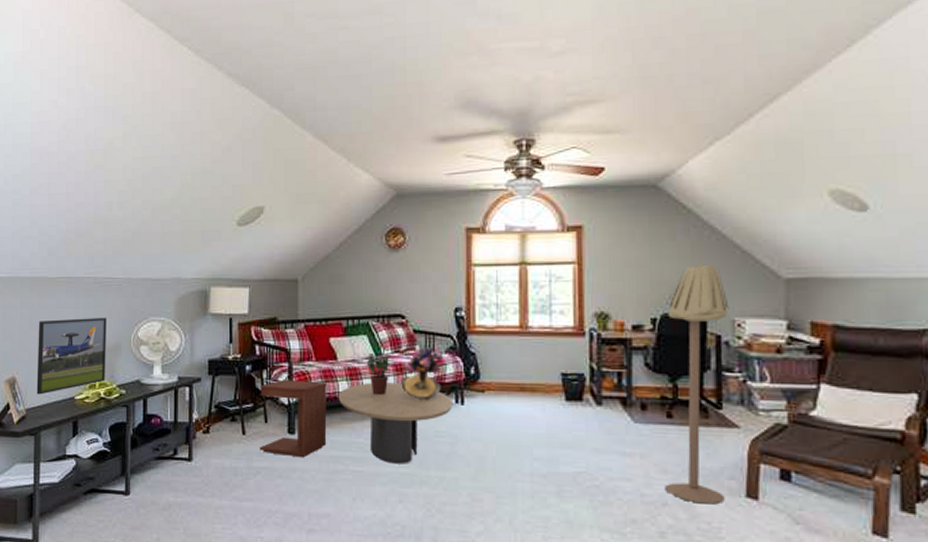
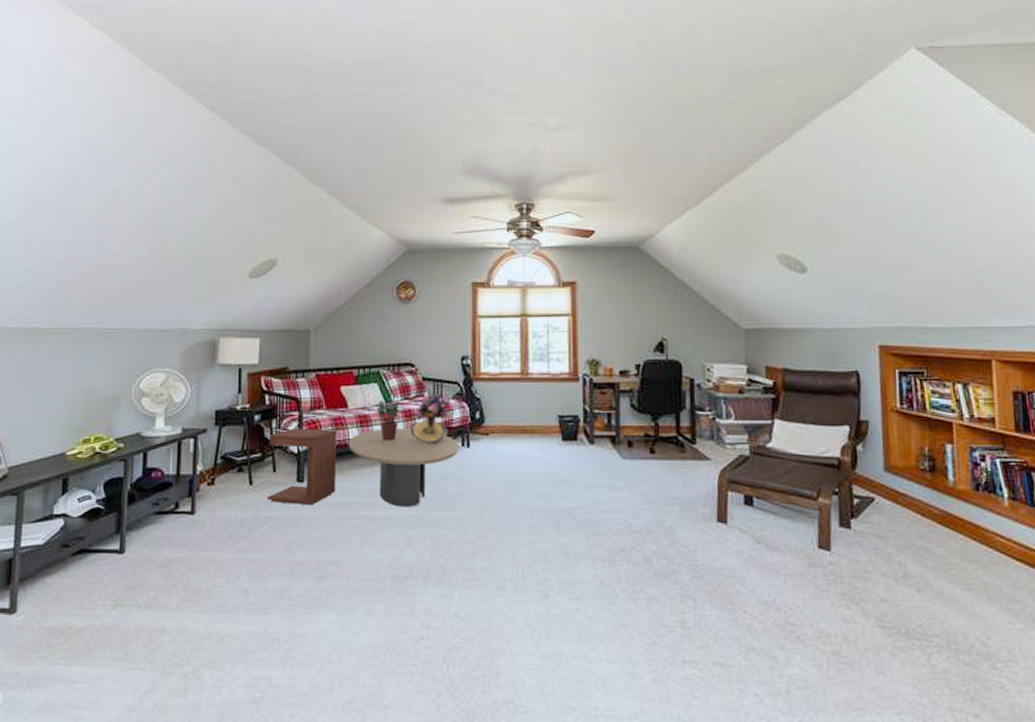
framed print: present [36,317,106,395] -> none [21,368,105,451]
floor lamp: present [664,264,729,505] -> none [649,316,700,530]

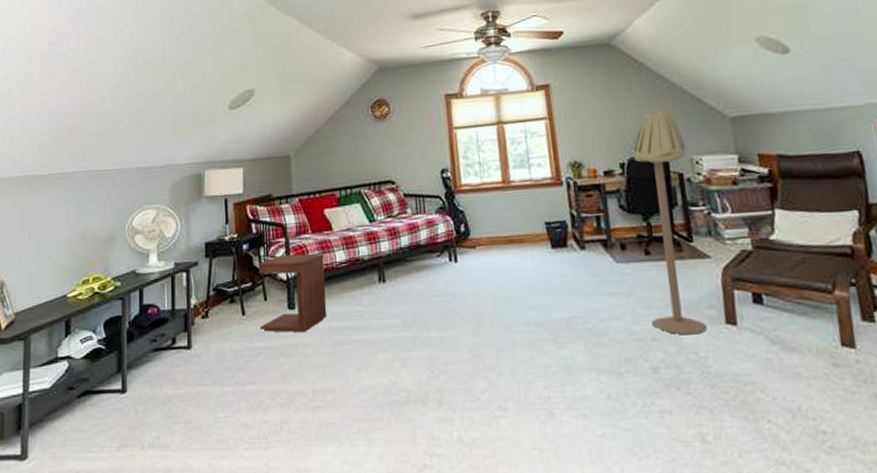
coffee table: present [348,428,460,507] -> none [335,247,447,329]
potted plant: present [375,401,400,441] -> none [359,220,385,262]
bouquet: present [410,392,451,446] -> none [395,208,435,263]
floor lamp: none [649,316,700,530] -> present [633,110,707,335]

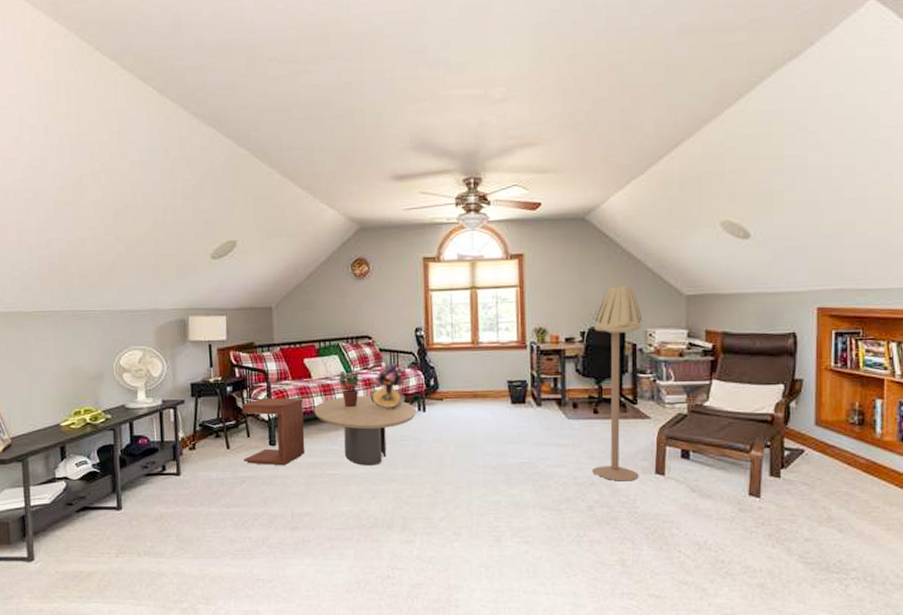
coffee table: none [335,247,447,329] -> present [314,395,416,466]
potted plant: none [359,220,385,262] -> present [336,371,360,408]
bouquet: none [395,208,435,263] -> present [370,362,407,411]

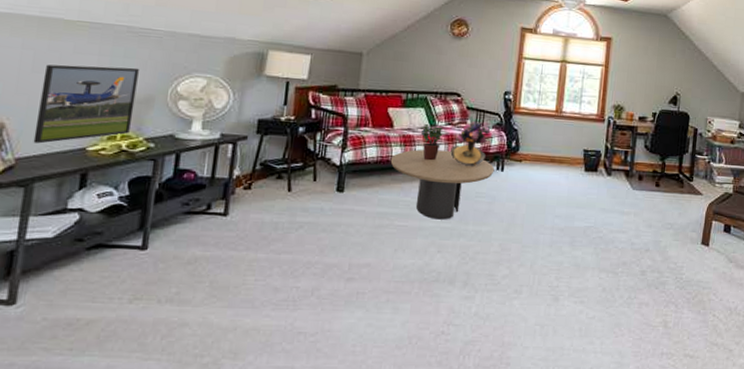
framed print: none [17,347,90,424] -> present [33,64,139,144]
side table: present [241,398,306,466] -> none [304,142,381,214]
floor lamp: present [592,285,643,482] -> none [648,76,705,250]

